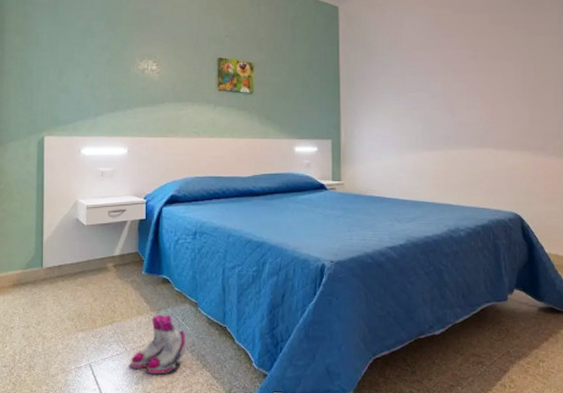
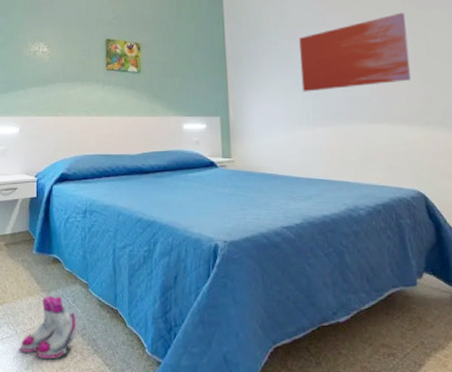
wall art: none [412,38,518,116] -> present [299,12,411,92]

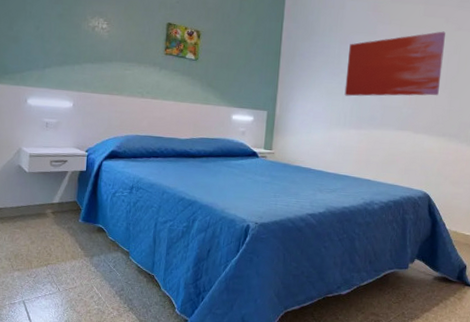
boots: present [21,295,79,360] -> none [62,260,118,314]

